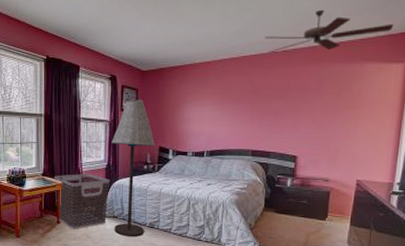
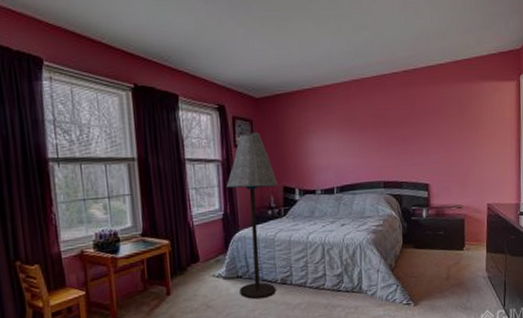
clothes hamper: present [53,174,111,229] -> none [157,228,230,299]
ceiling fan: present [265,9,394,53] -> none [384,26,503,74]

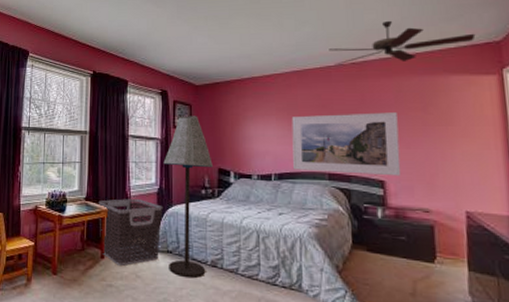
clothes hamper: none [157,228,230,299] -> present [98,199,163,266]
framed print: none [351,119,442,181] -> present [291,112,401,176]
ceiling fan: none [384,26,503,74] -> present [329,20,476,66]

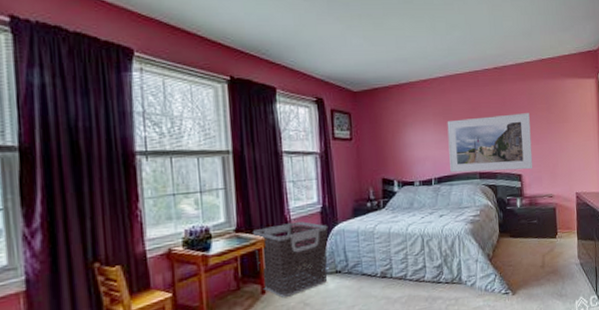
floor lamp: present [163,116,213,279] -> none [324,125,377,295]
ceiling fan: present [329,20,476,66] -> none [476,28,582,70]

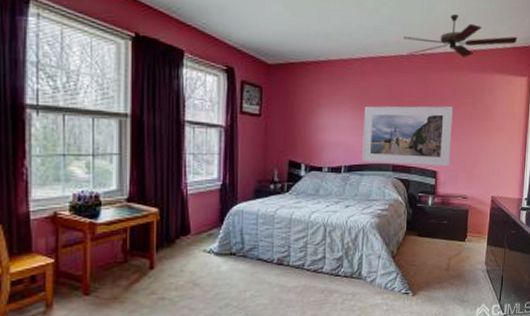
clothes hamper: present [252,221,329,298] -> none [144,198,227,275]
ceiling fan: none [476,28,582,70] -> present [403,13,518,57]

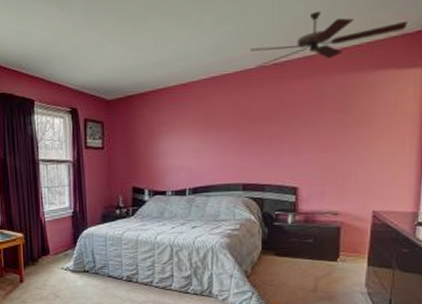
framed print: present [362,106,453,167] -> none [208,116,316,183]

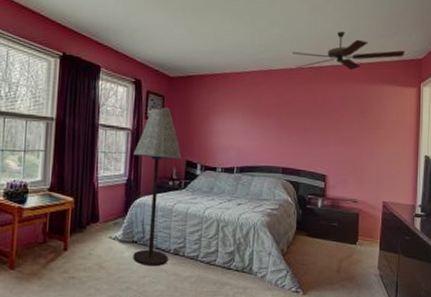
floor lamp: none [76,134,127,294] -> present [133,107,181,267]

